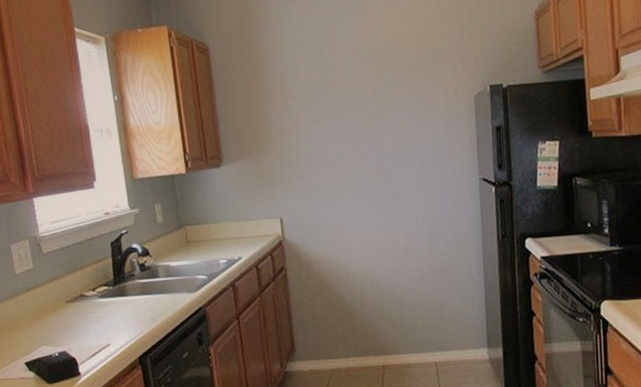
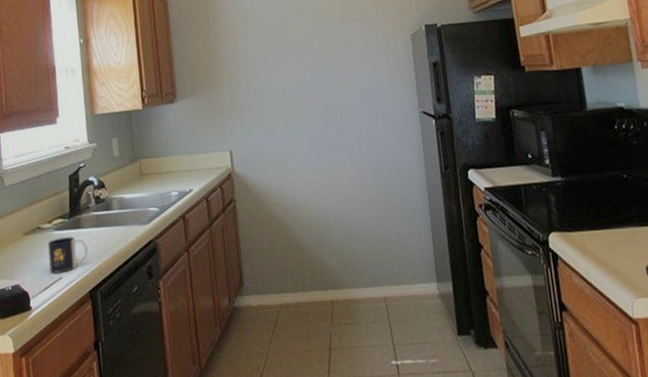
mug: none [93,304,135,340] -> present [48,237,88,273]

